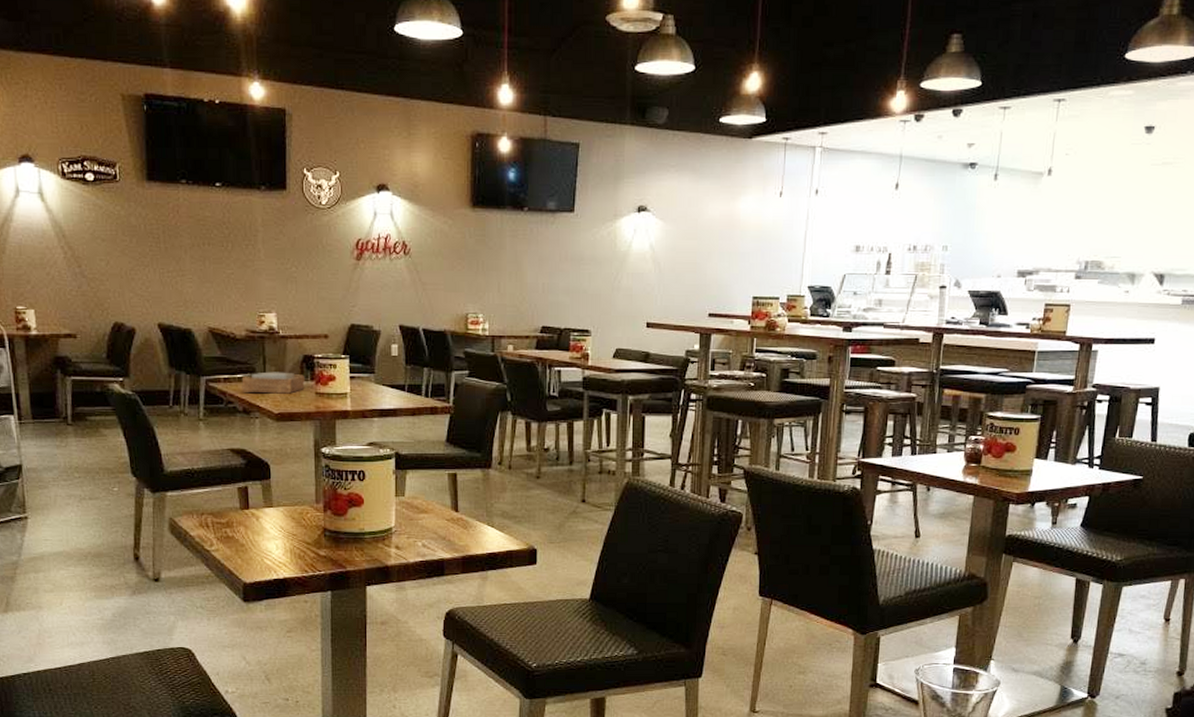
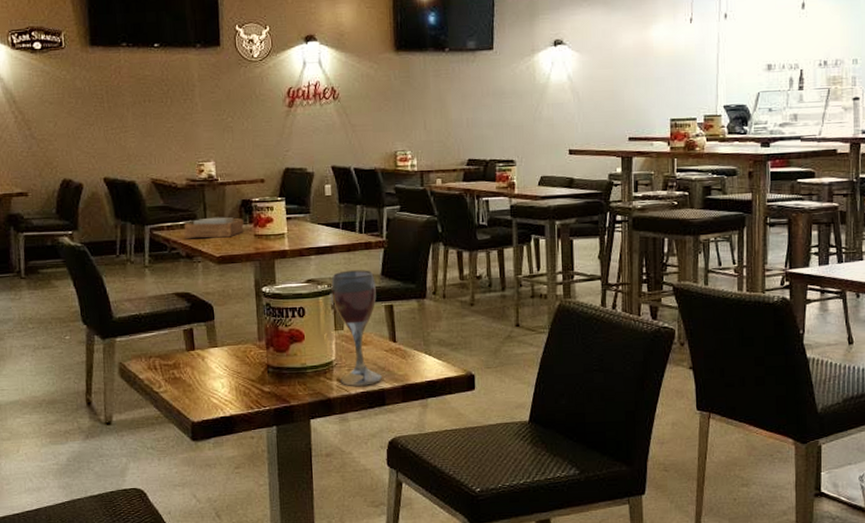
cup: none [394,435,443,554] -> present [331,270,383,386]

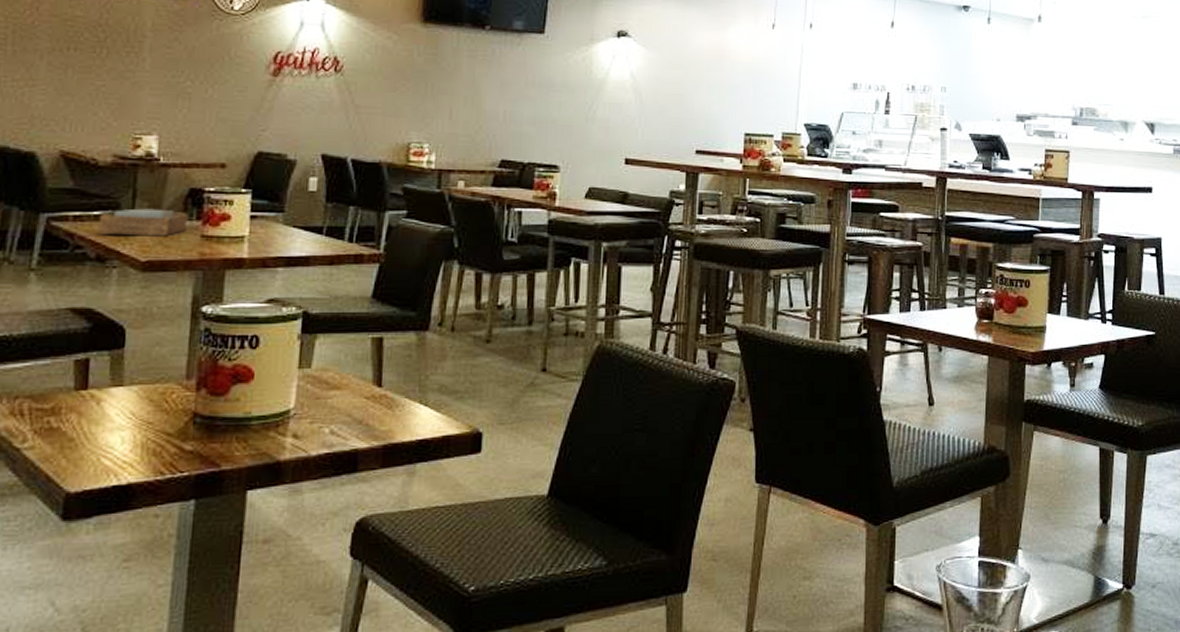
cup: present [331,270,383,386] -> none [297,290,363,445]

